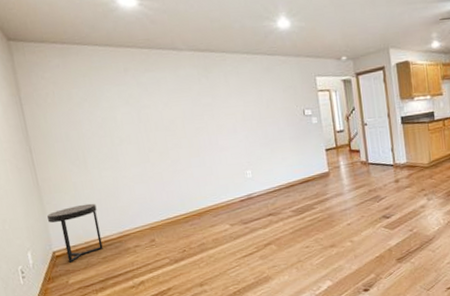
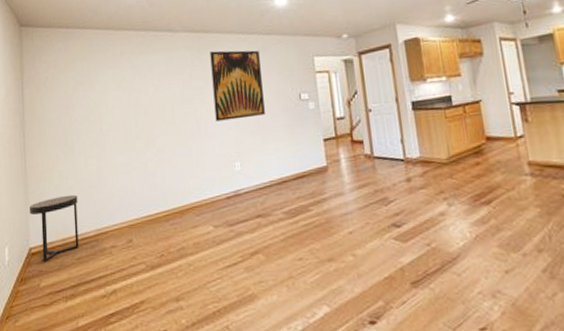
wall art: none [216,69,272,135] -> present [210,50,265,122]

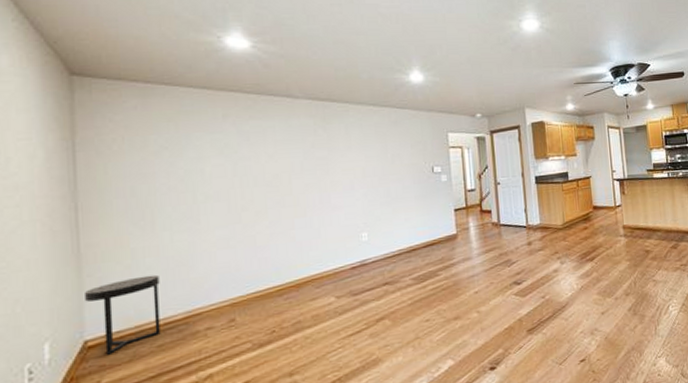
wall art: present [210,50,265,122] -> none [336,121,396,193]

